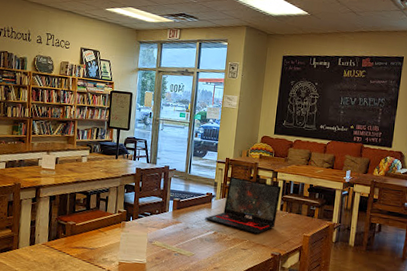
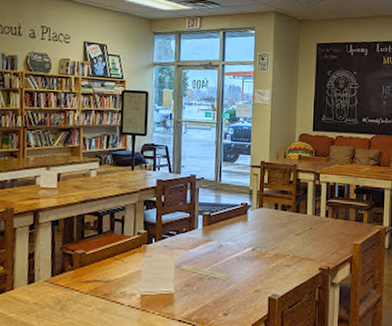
laptop: present [205,176,282,234] -> none [241,182,326,247]

